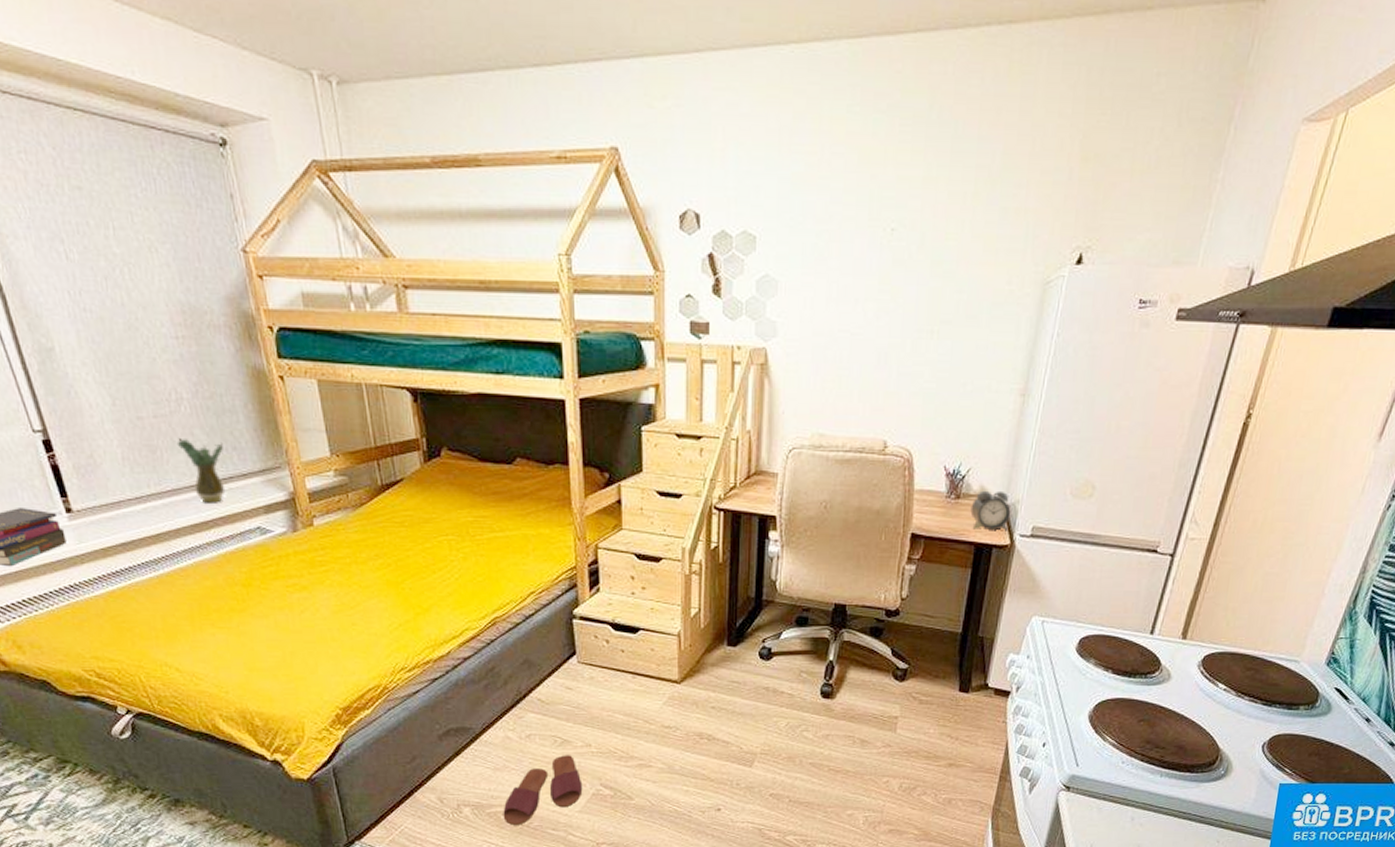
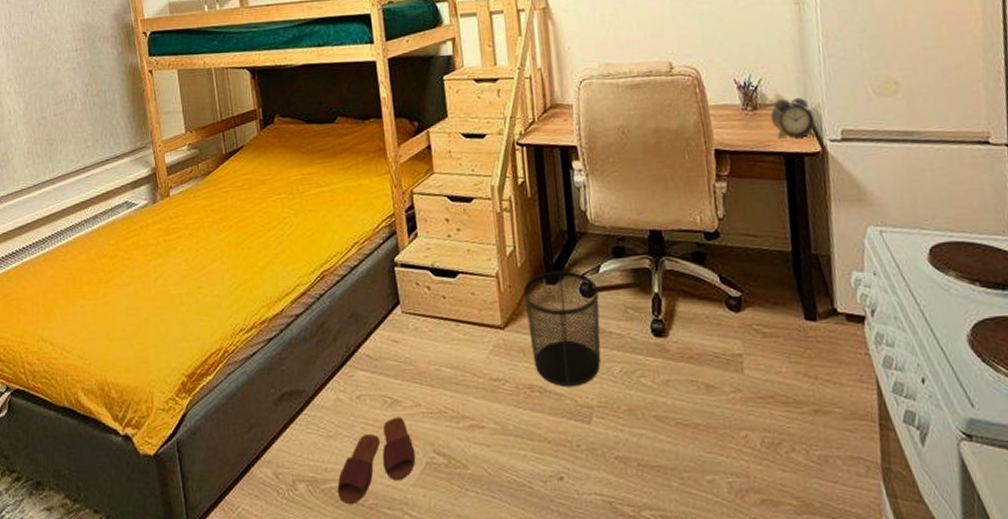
vase: present [176,437,226,503] -> none [69,130,103,185]
waste bin: none [703,634,776,737] -> present [523,270,601,387]

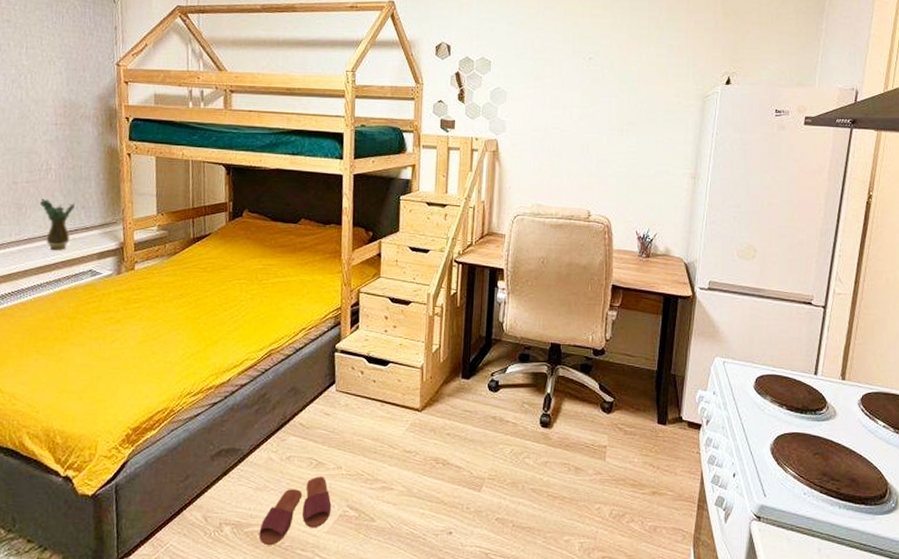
vase: none [69,130,103,185] -> present [39,198,75,250]
waste bin: present [523,270,601,387] -> none [441,368,503,462]
alarm clock: present [770,97,816,139] -> none [659,251,691,284]

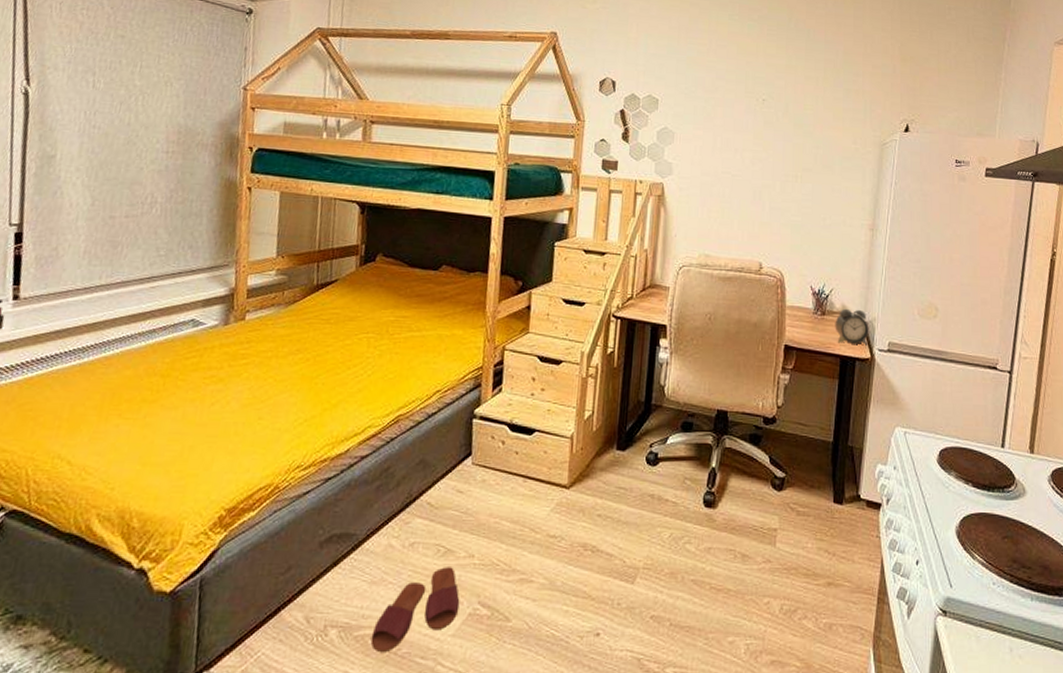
vase: present [39,198,75,250] -> none [138,235,181,296]
alarm clock: none [659,251,691,284] -> present [835,308,869,345]

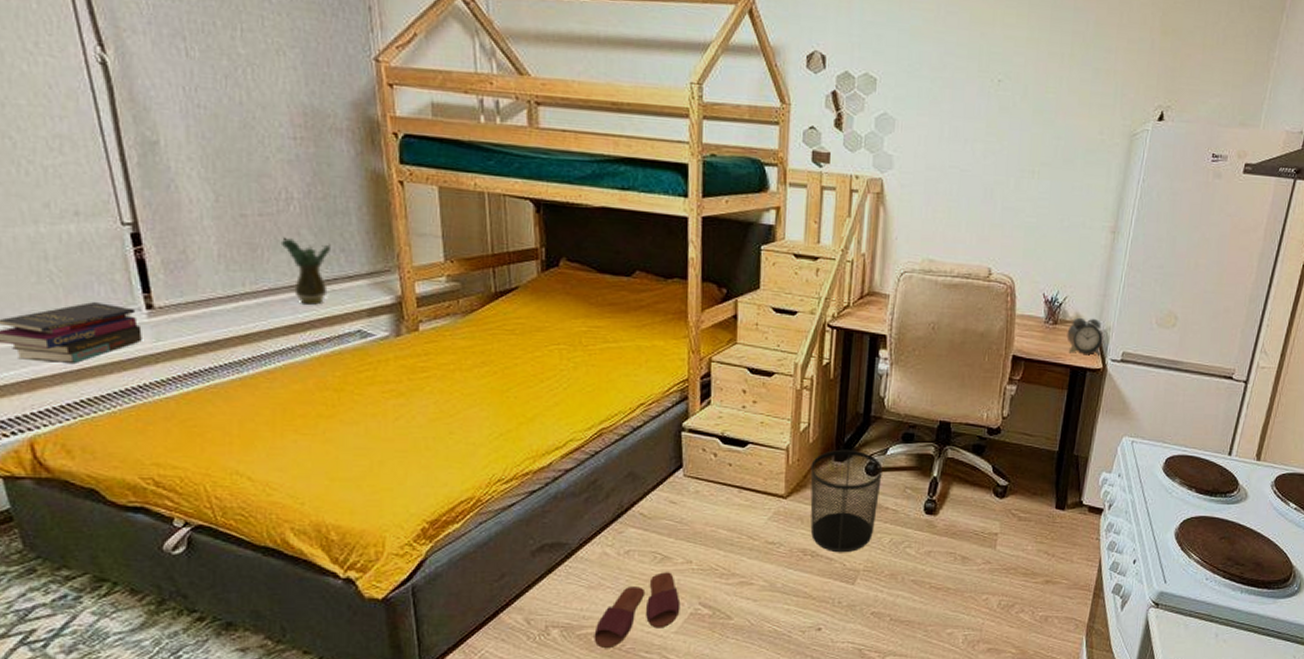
vase: none [138,235,181,296] -> present [280,236,330,305]
waste bin: none [592,438,663,549] -> present [810,449,883,553]

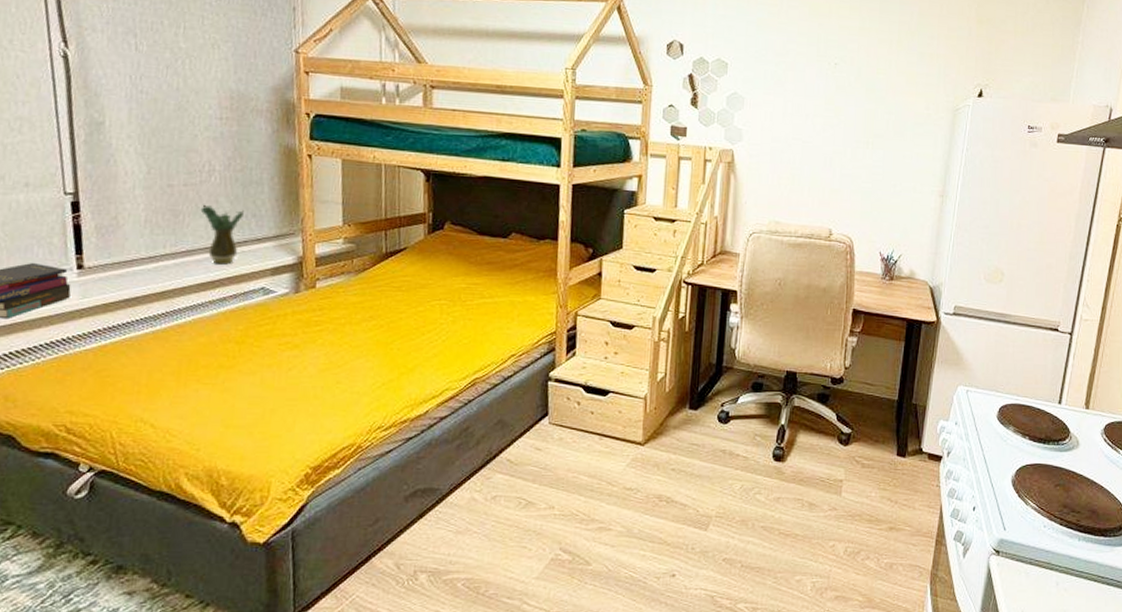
slippers: present [594,572,681,648] -> none [459,517,542,593]
waste bin: present [810,449,883,553] -> none [666,398,734,499]
alarm clock: present [1066,317,1103,355] -> none [902,273,936,308]

